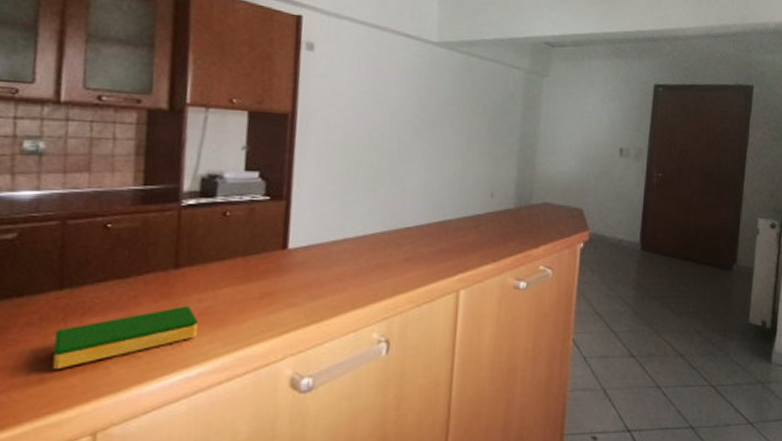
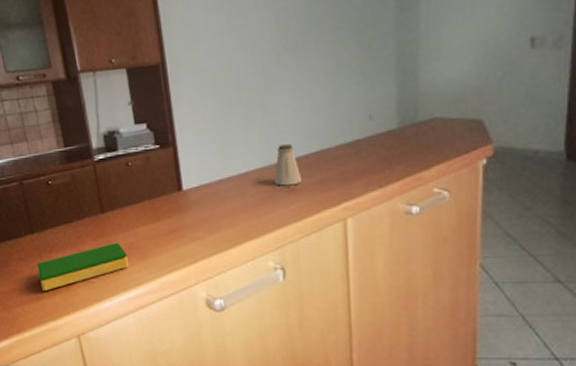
saltshaker: none [392,211,422,253] -> present [273,144,302,186]

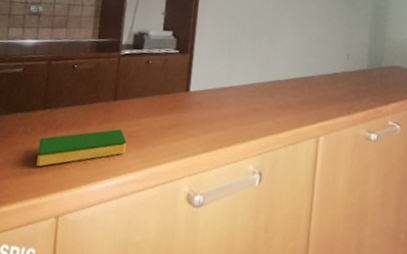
saltshaker: present [273,144,302,186] -> none [266,67,289,102]

